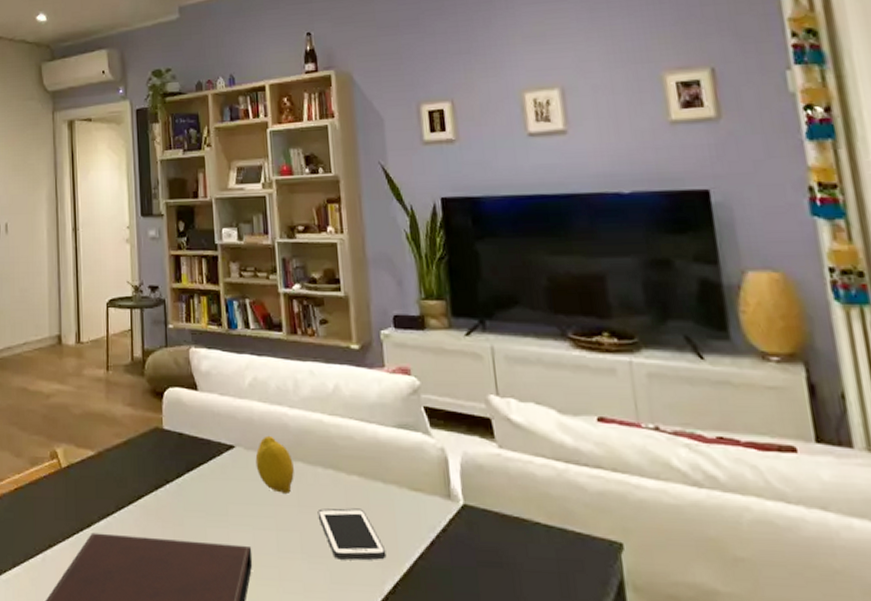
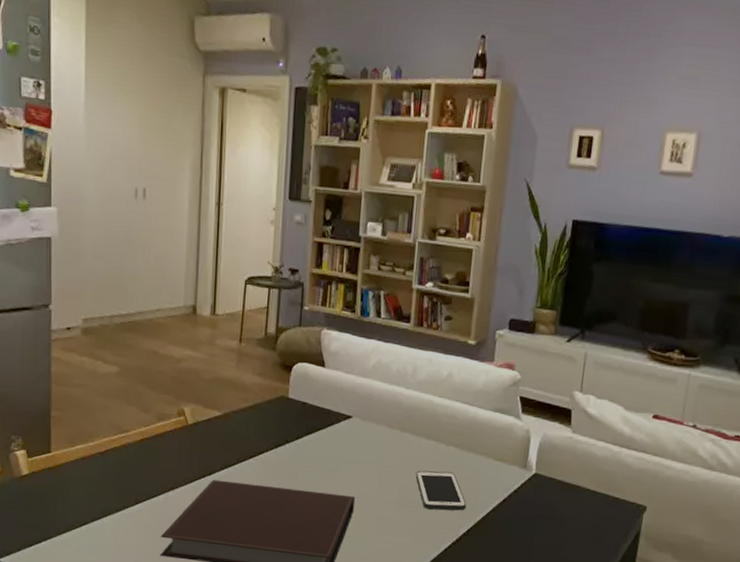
fruit: present [255,435,294,493] -> none [368,410,402,457]

